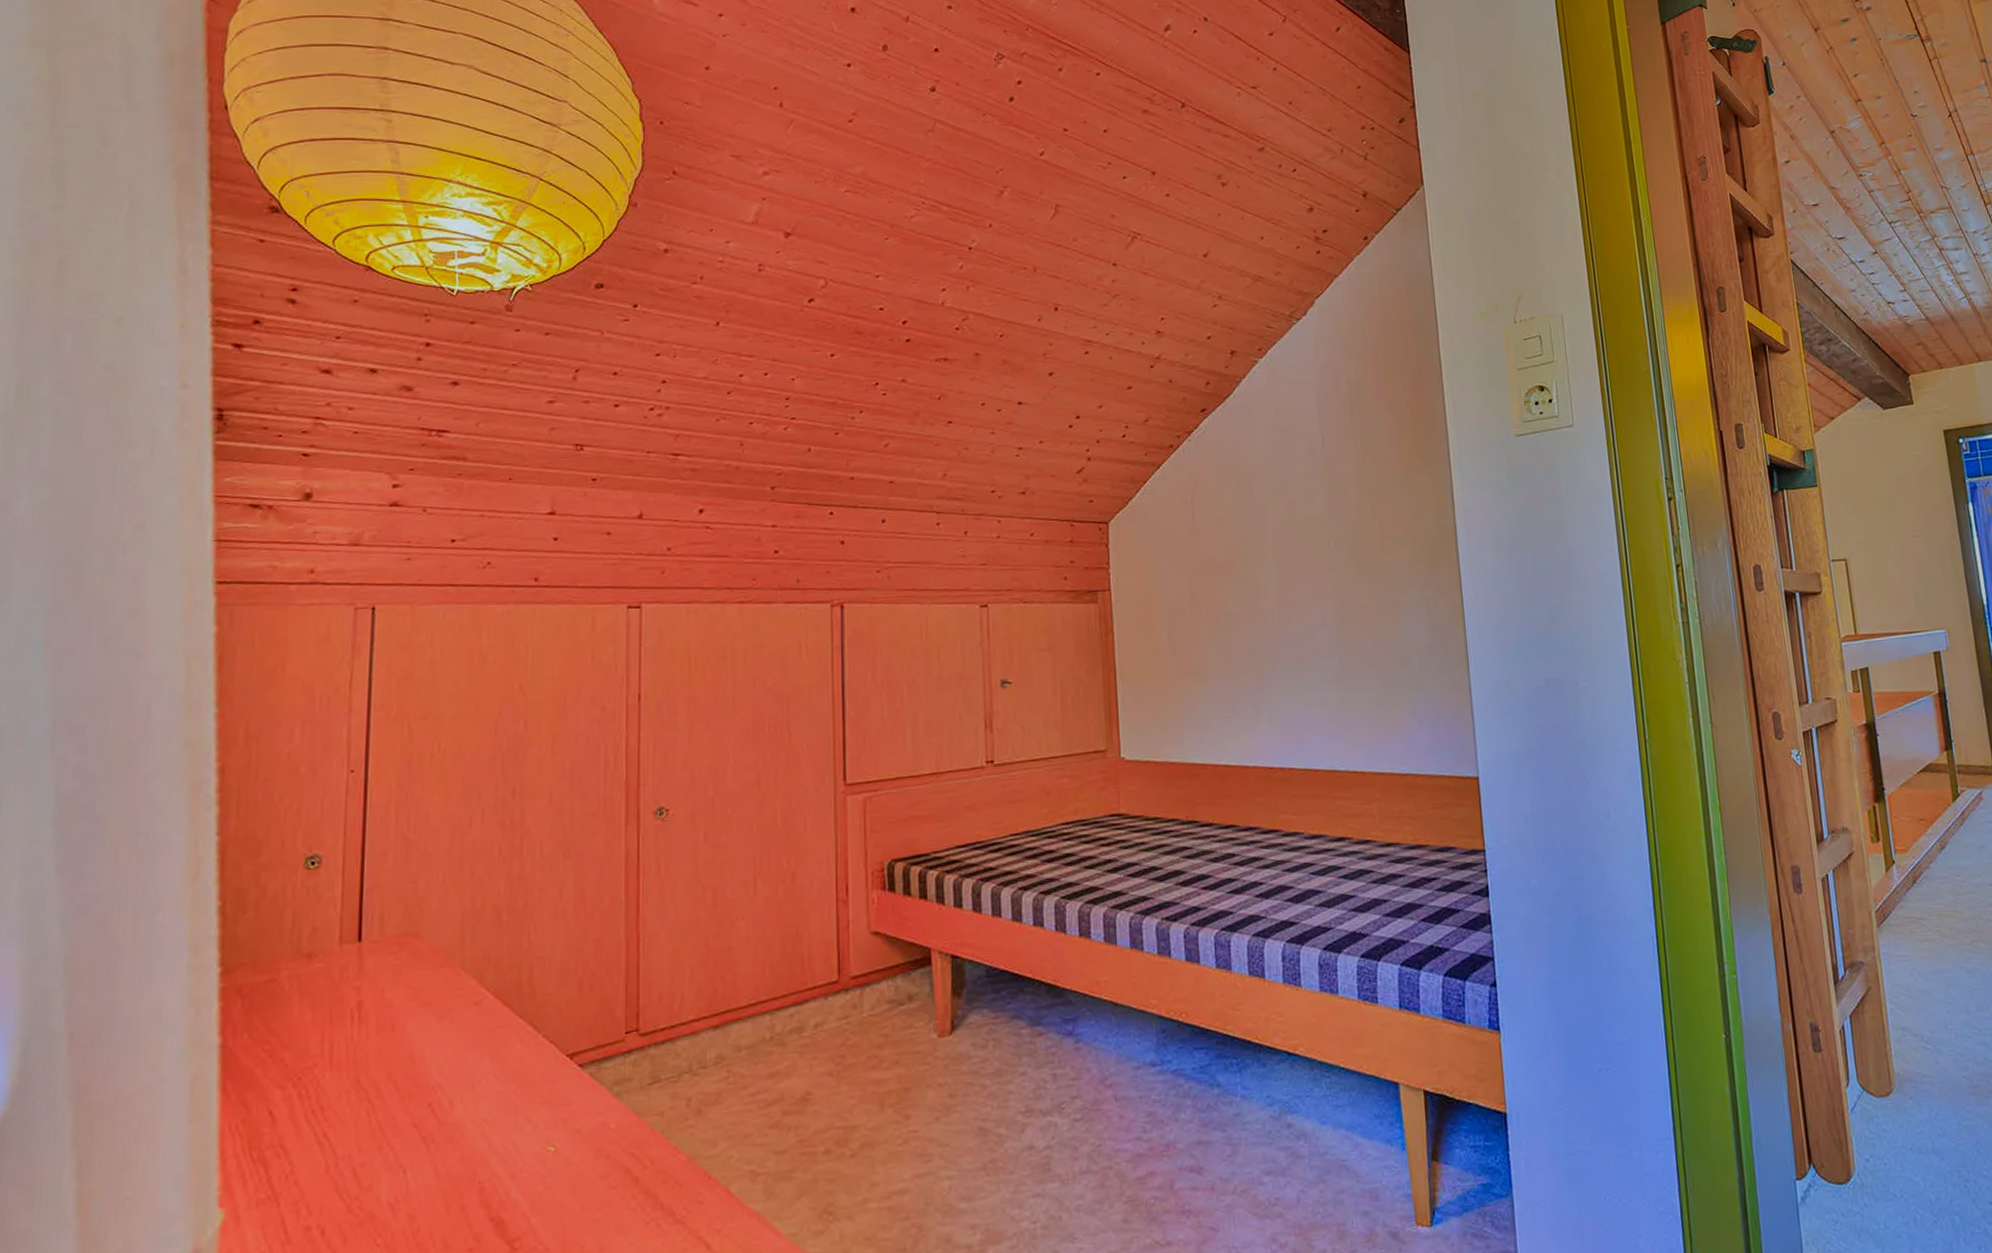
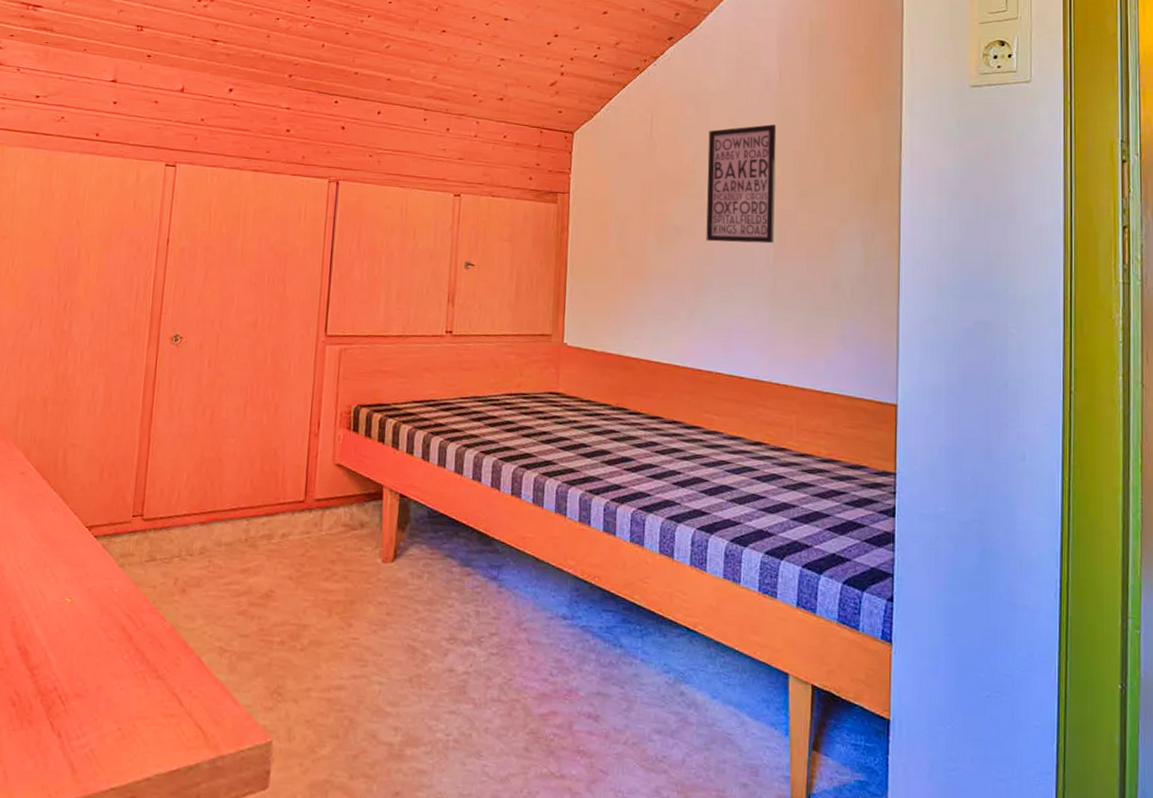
wall art: none [1254,494,1335,627] -> present [706,124,777,244]

